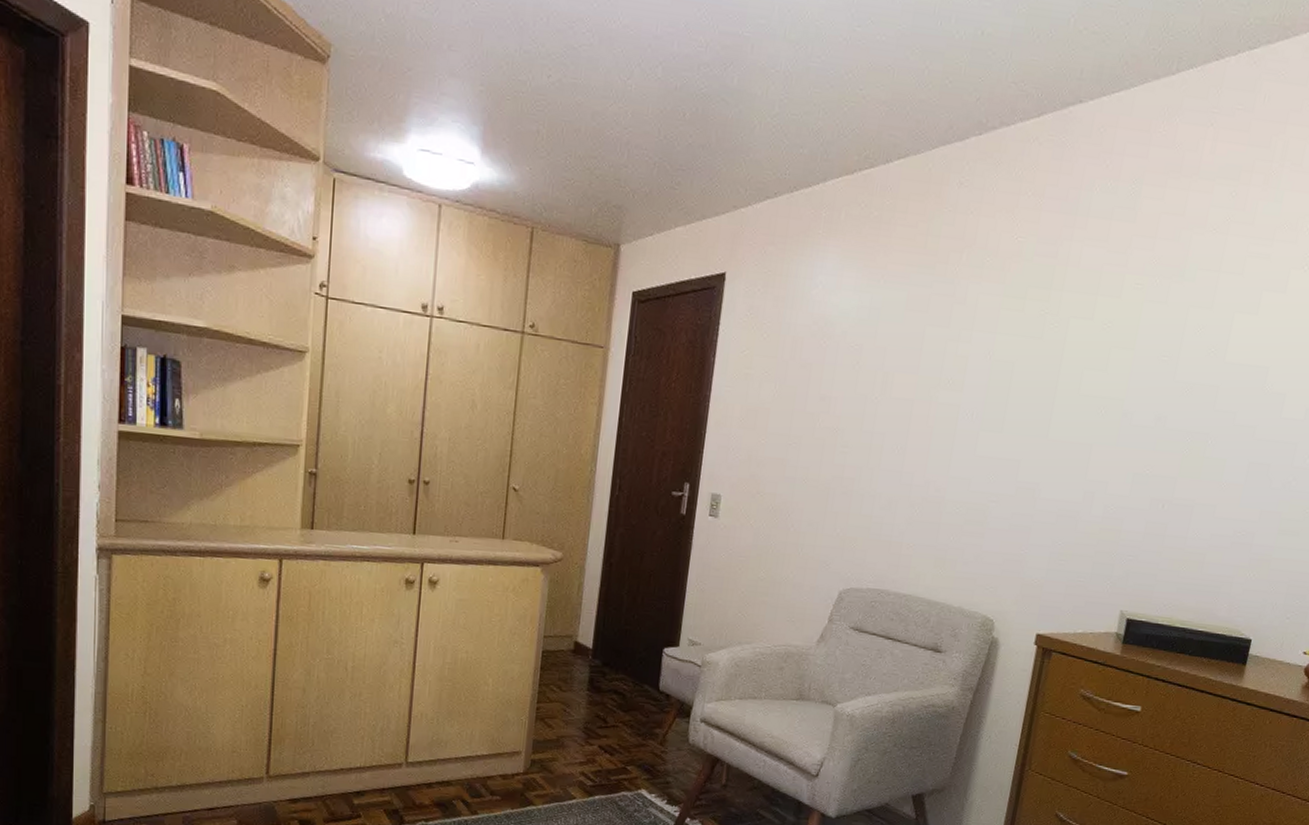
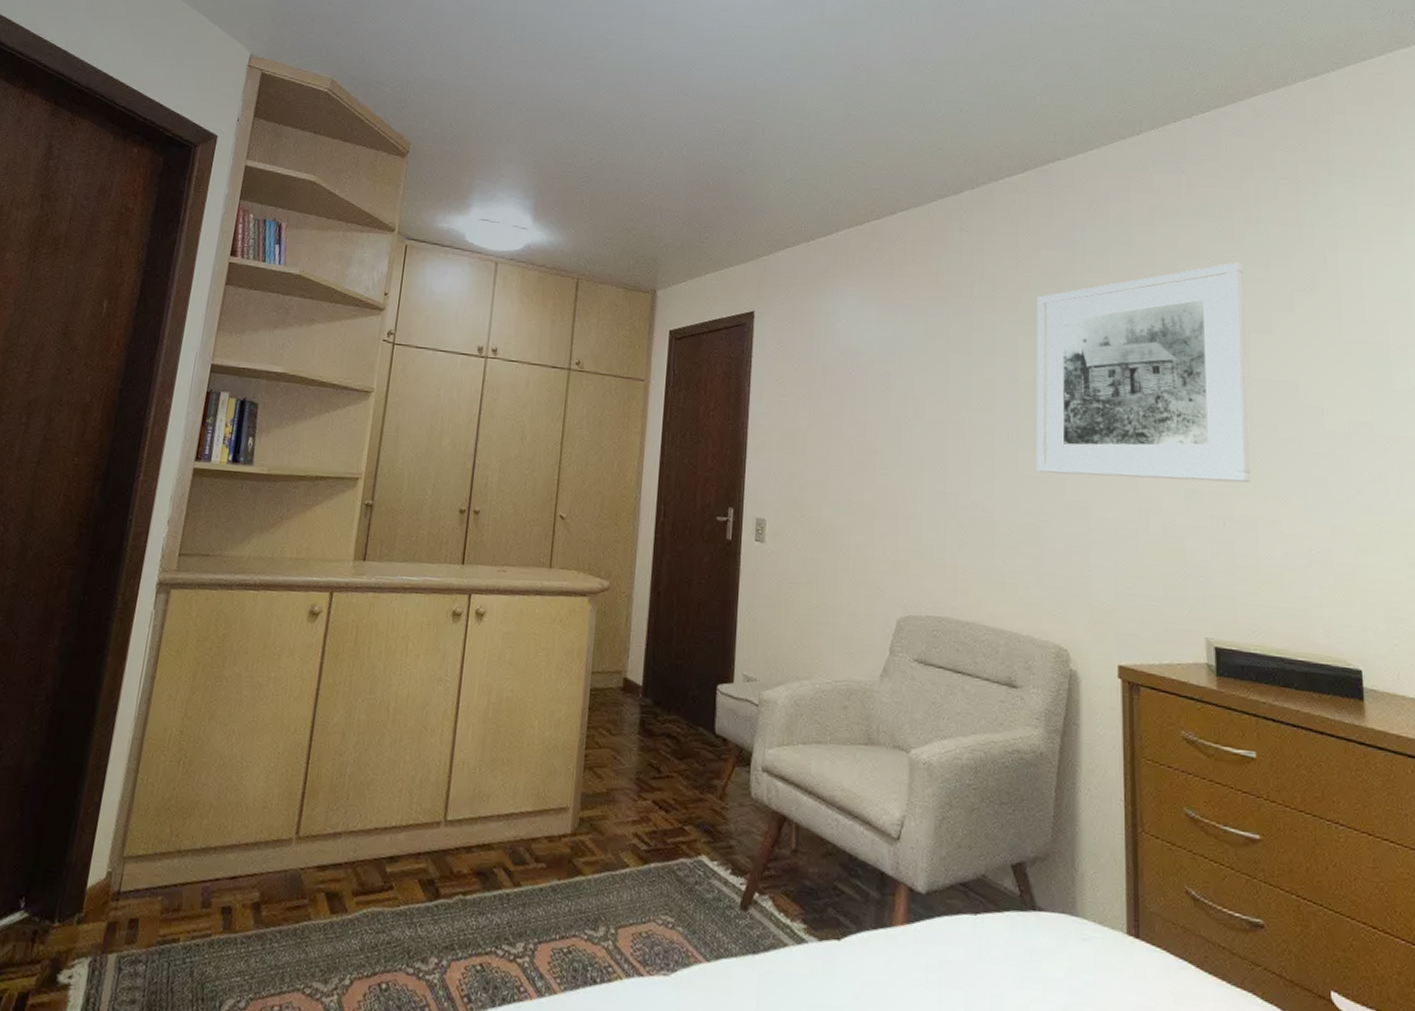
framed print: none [995,234,1247,468] -> present [1037,262,1252,483]

